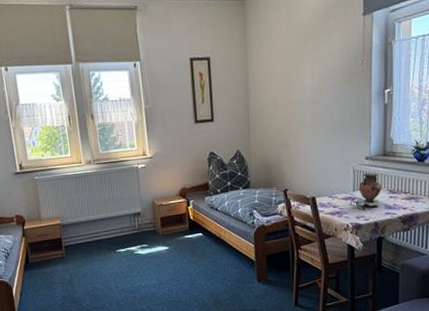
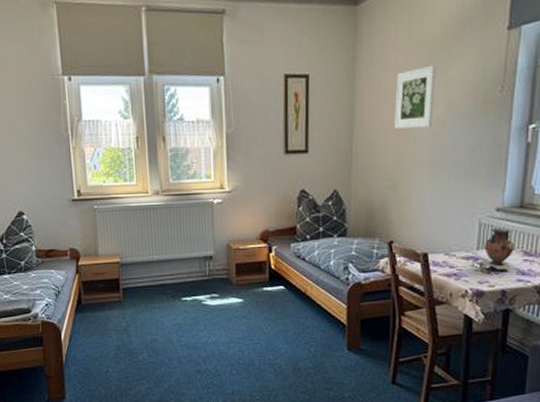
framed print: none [280,45,312,98] -> present [395,65,436,129]

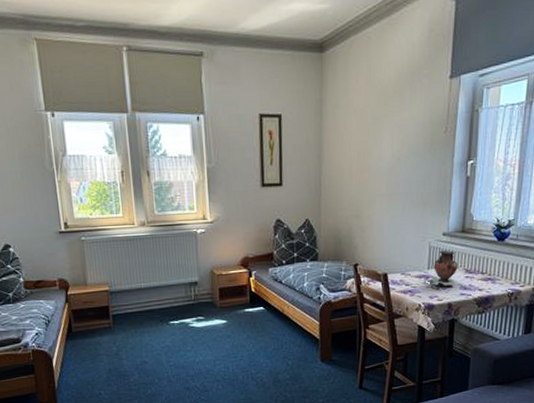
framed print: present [395,65,436,129] -> none [357,108,391,164]

